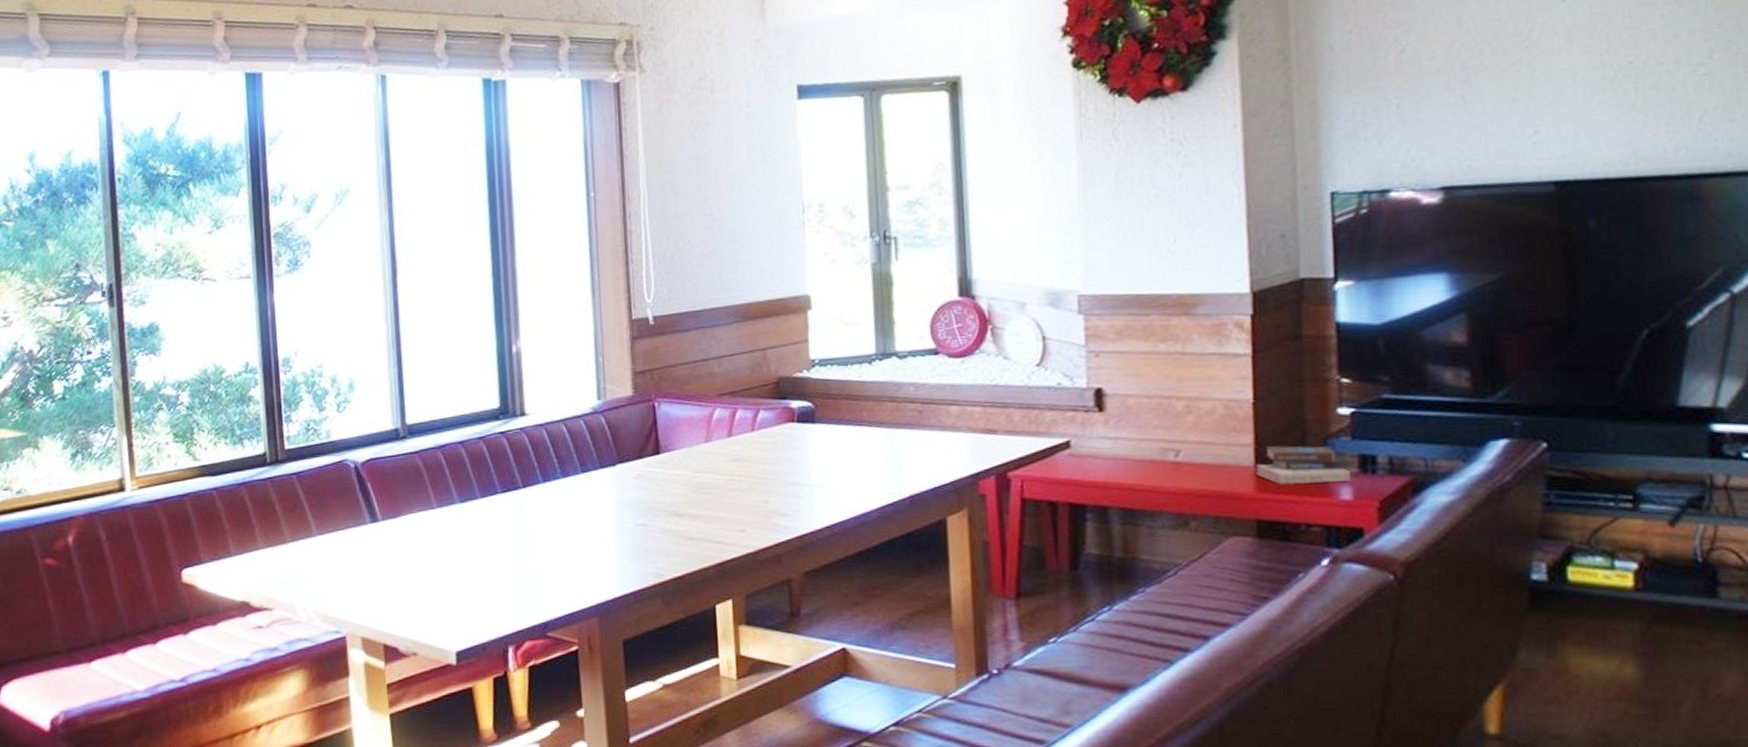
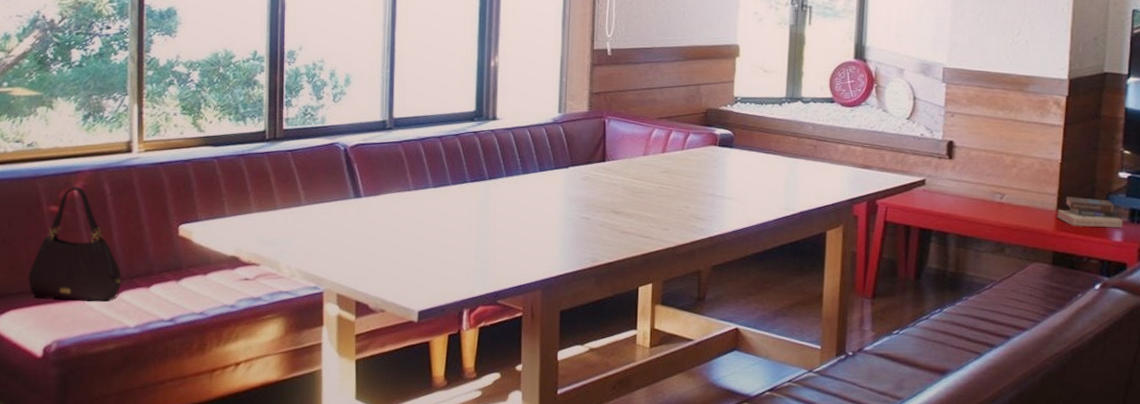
handbag: none [28,533,127,664] -> present [28,185,122,302]

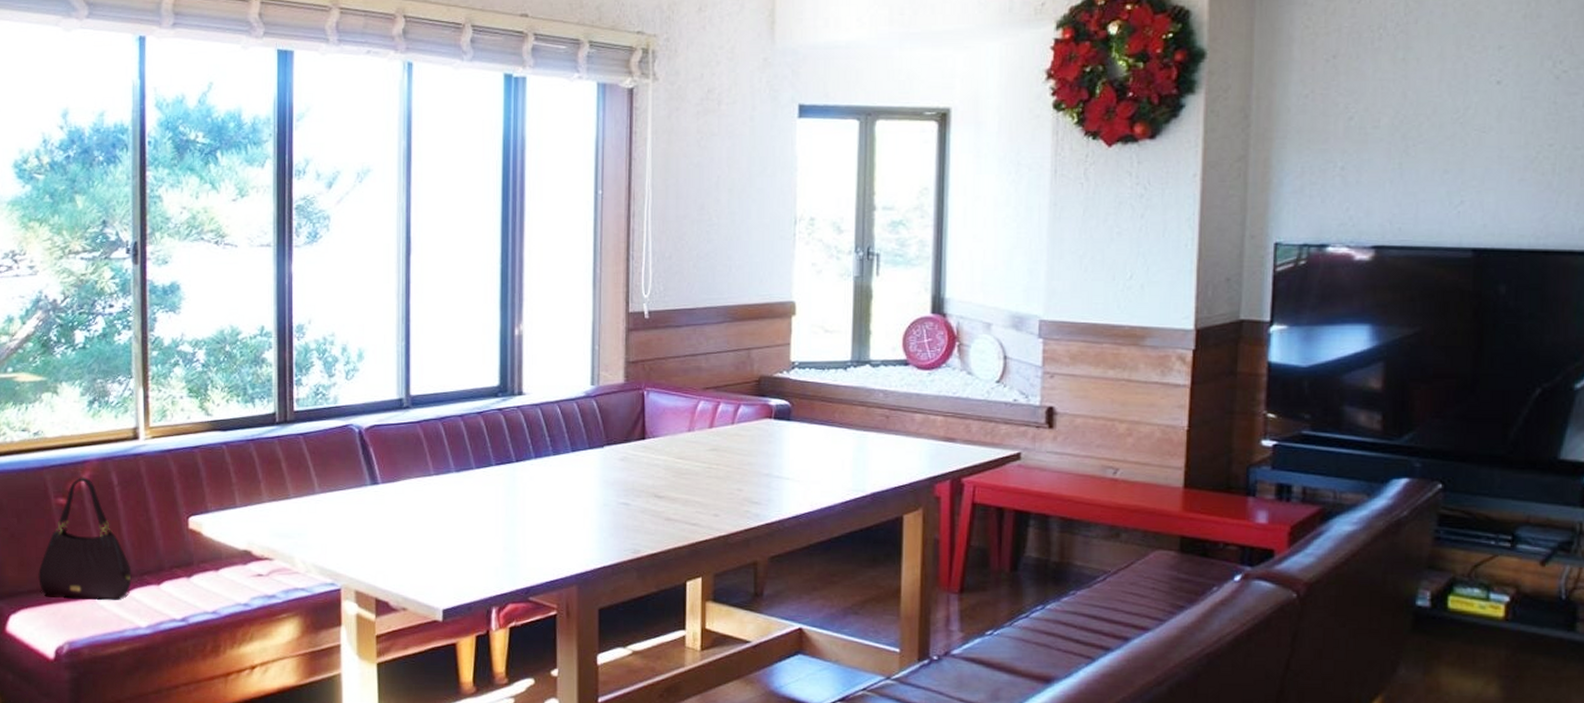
books: present [1057,197,1123,228] -> none [1184,471,1269,508]

